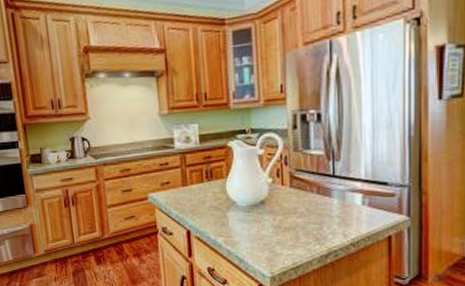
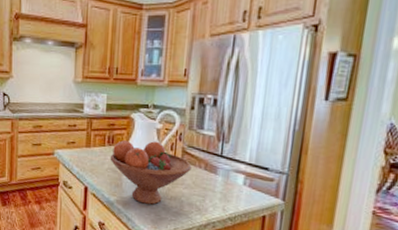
fruit bowl: none [210,169,303,241] -> present [110,140,192,205]

